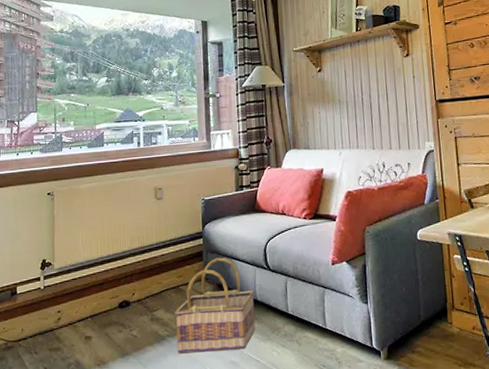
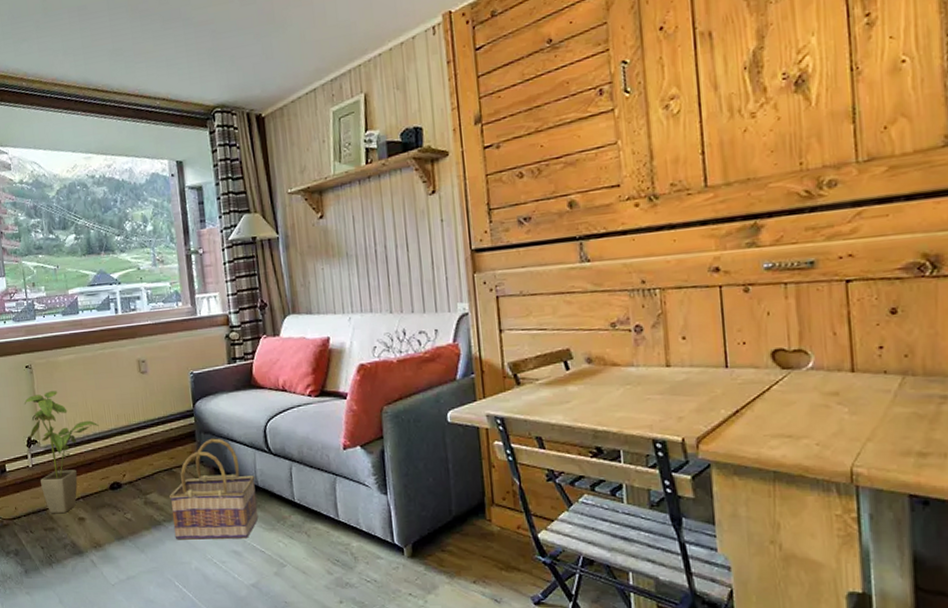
house plant: none [42,216,113,333] -> present [24,391,99,513]

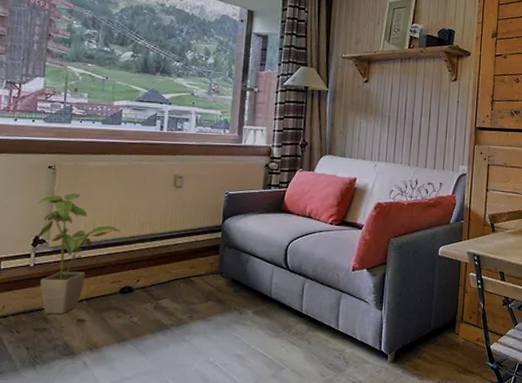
basket: present [169,438,259,540] -> none [180,252,270,344]

